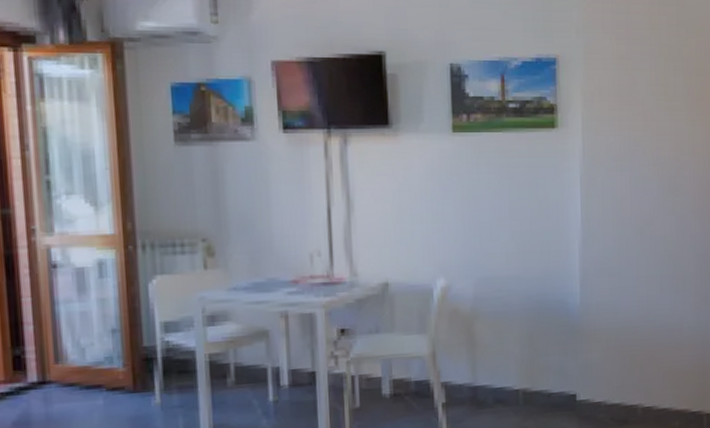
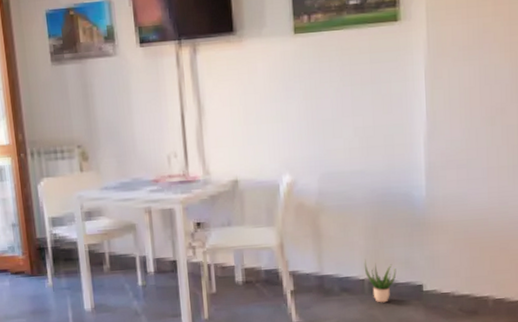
potted plant: none [518,369,551,414] -> present [364,260,397,303]

